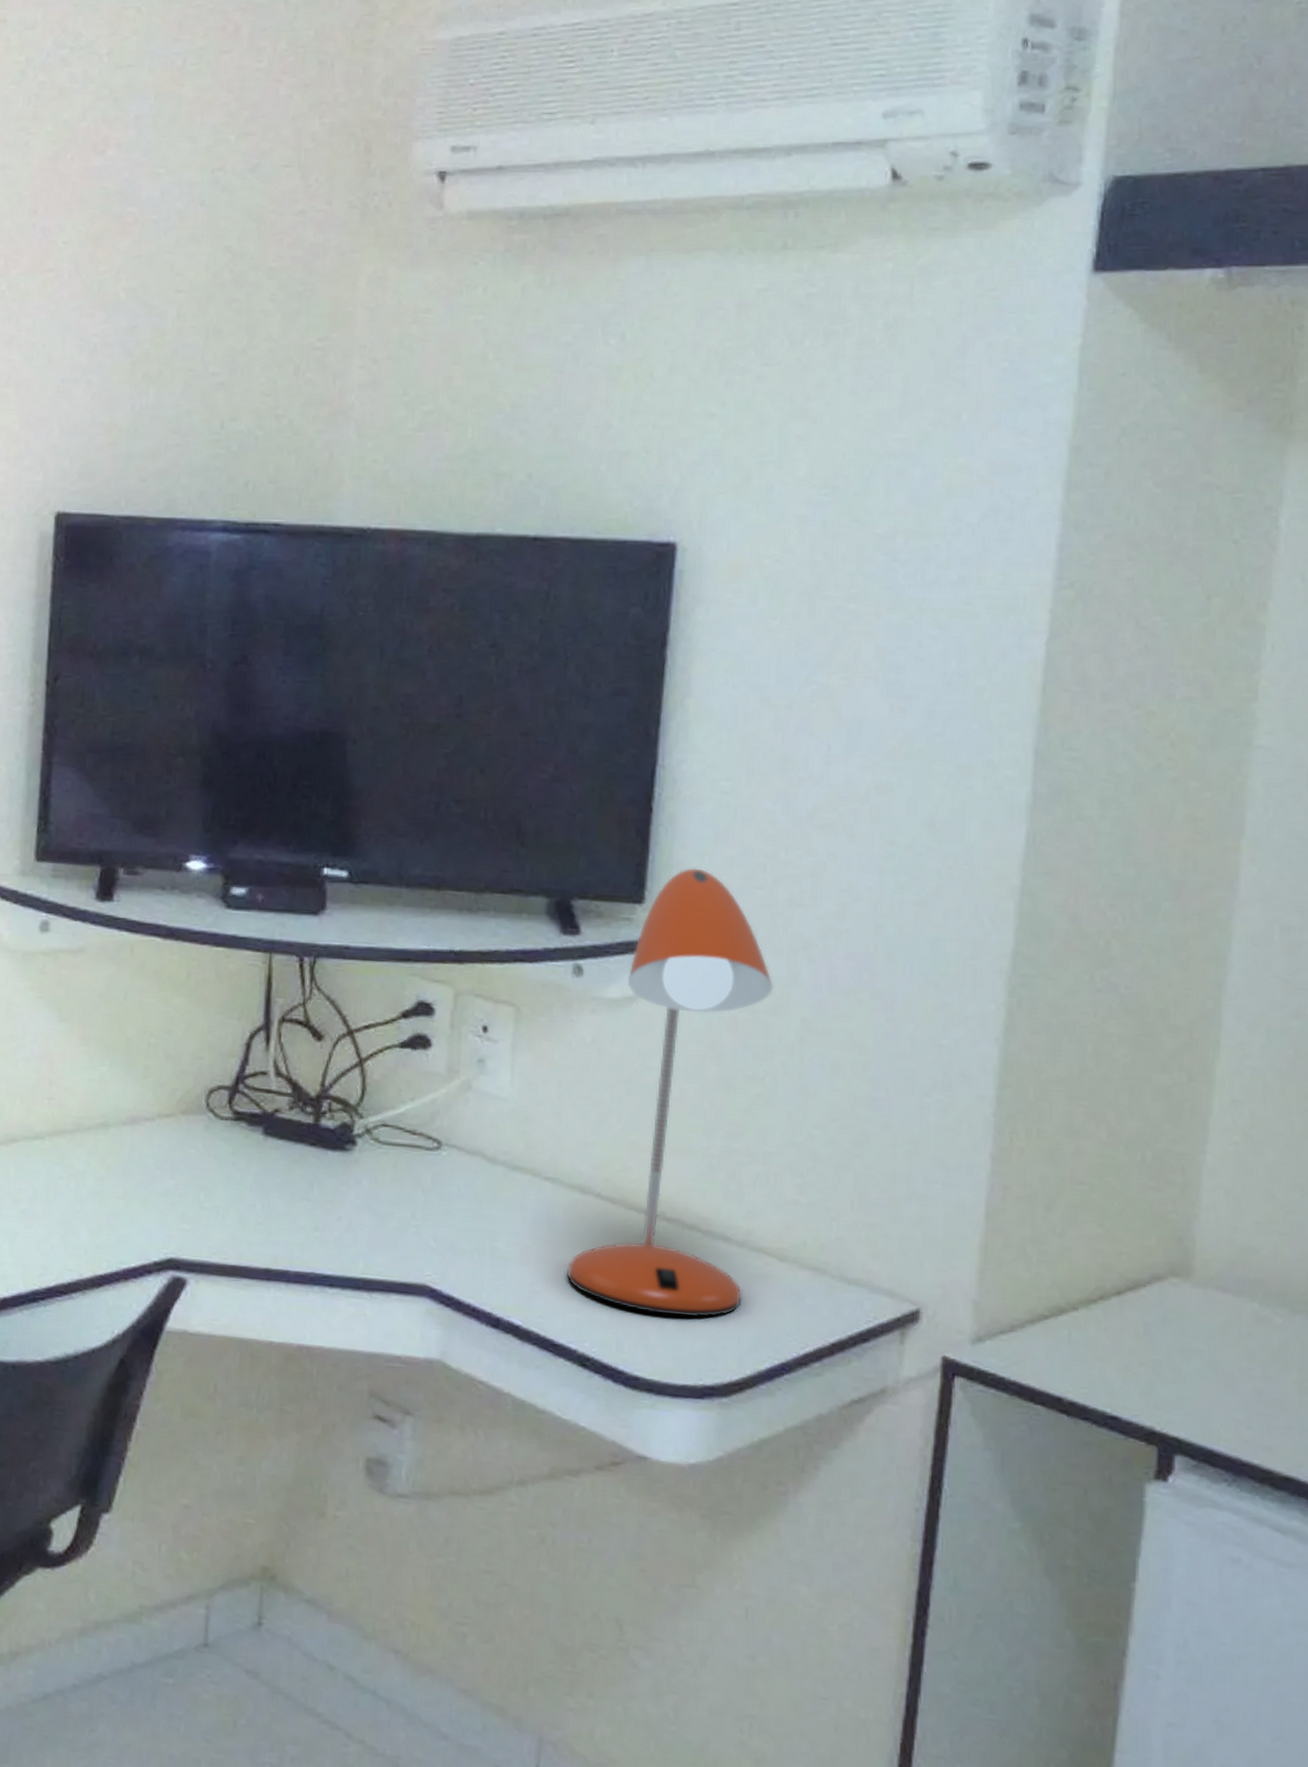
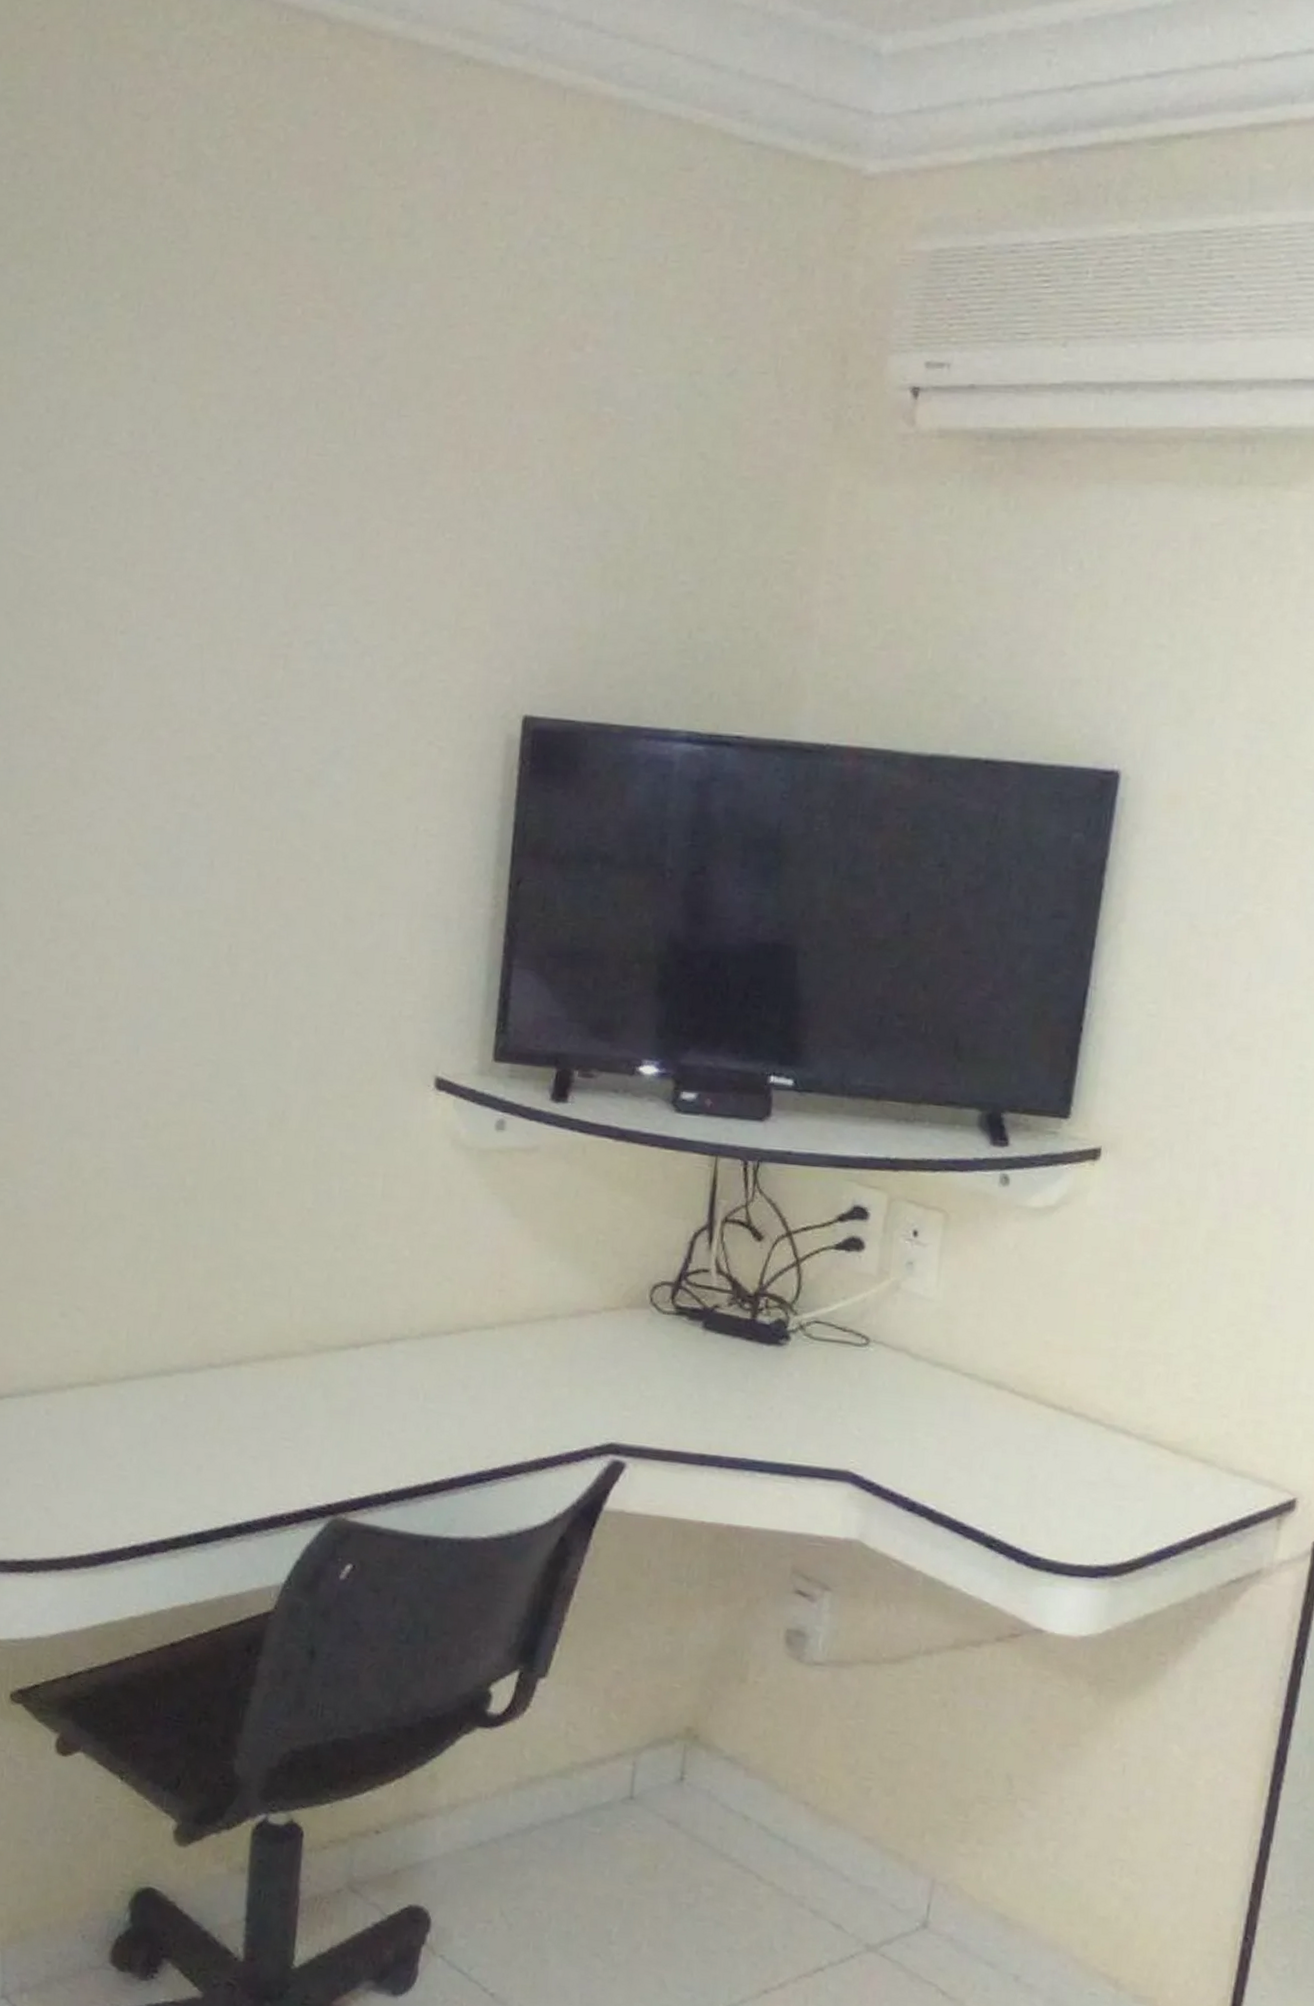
desk lamp: present [567,868,773,1318] -> none [979,1086,1184,1504]

